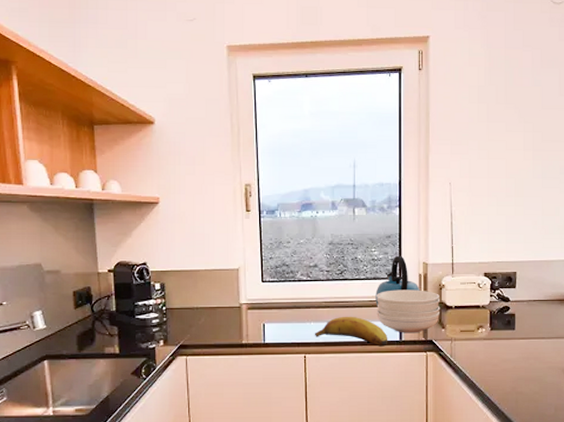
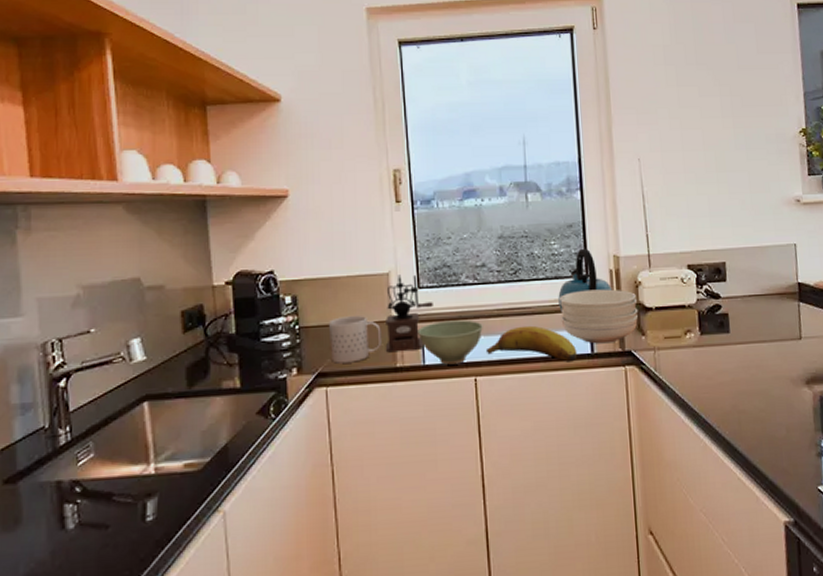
mug: none [189,302,231,338] -> present [328,316,382,364]
coffee grinder: none [235,271,273,332] -> present [386,274,433,353]
bowl: none [260,309,313,344] -> present [418,320,483,365]

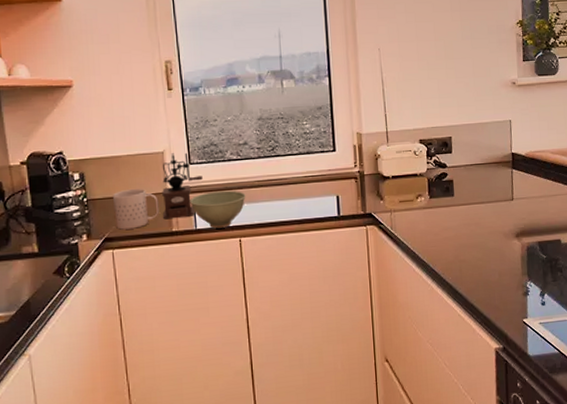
fruit: present [485,325,578,362] -> none [248,194,326,224]
kettle: present [558,248,612,312] -> none [310,127,355,182]
bowl: present [560,289,639,344] -> none [311,161,378,208]

